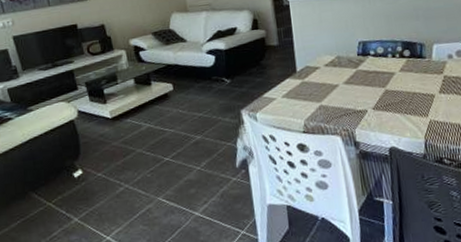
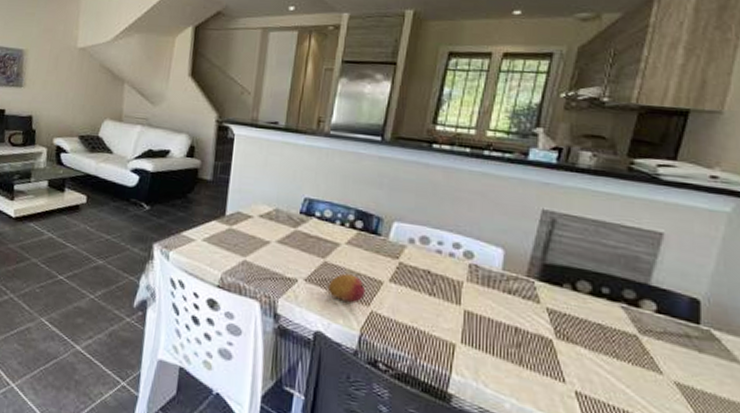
fruit: none [393,95,423,118] -> present [328,273,366,302]

